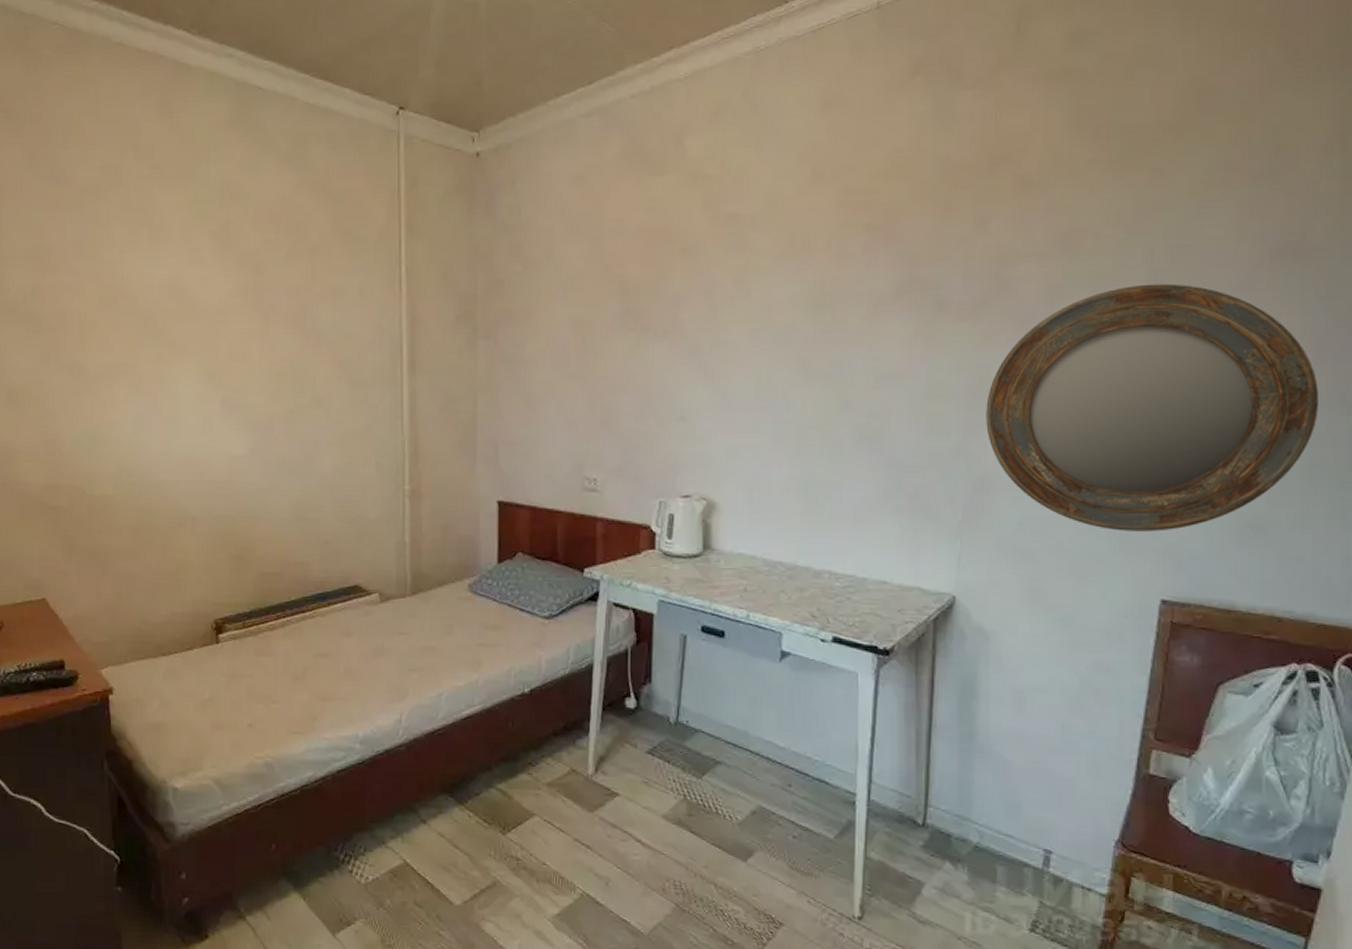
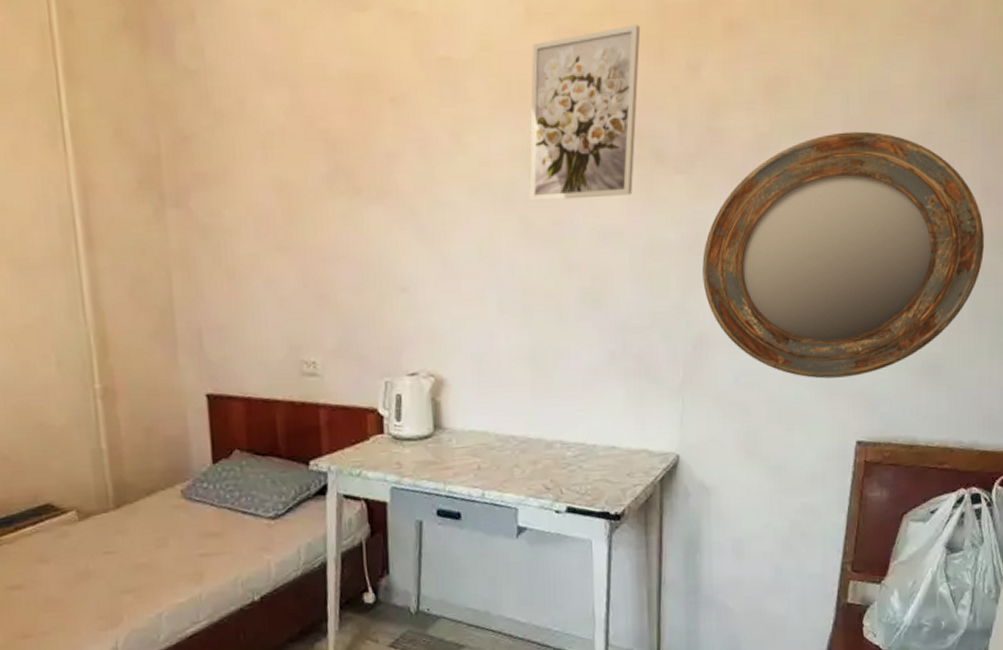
wall art: none [807,183,927,343] -> present [528,24,641,201]

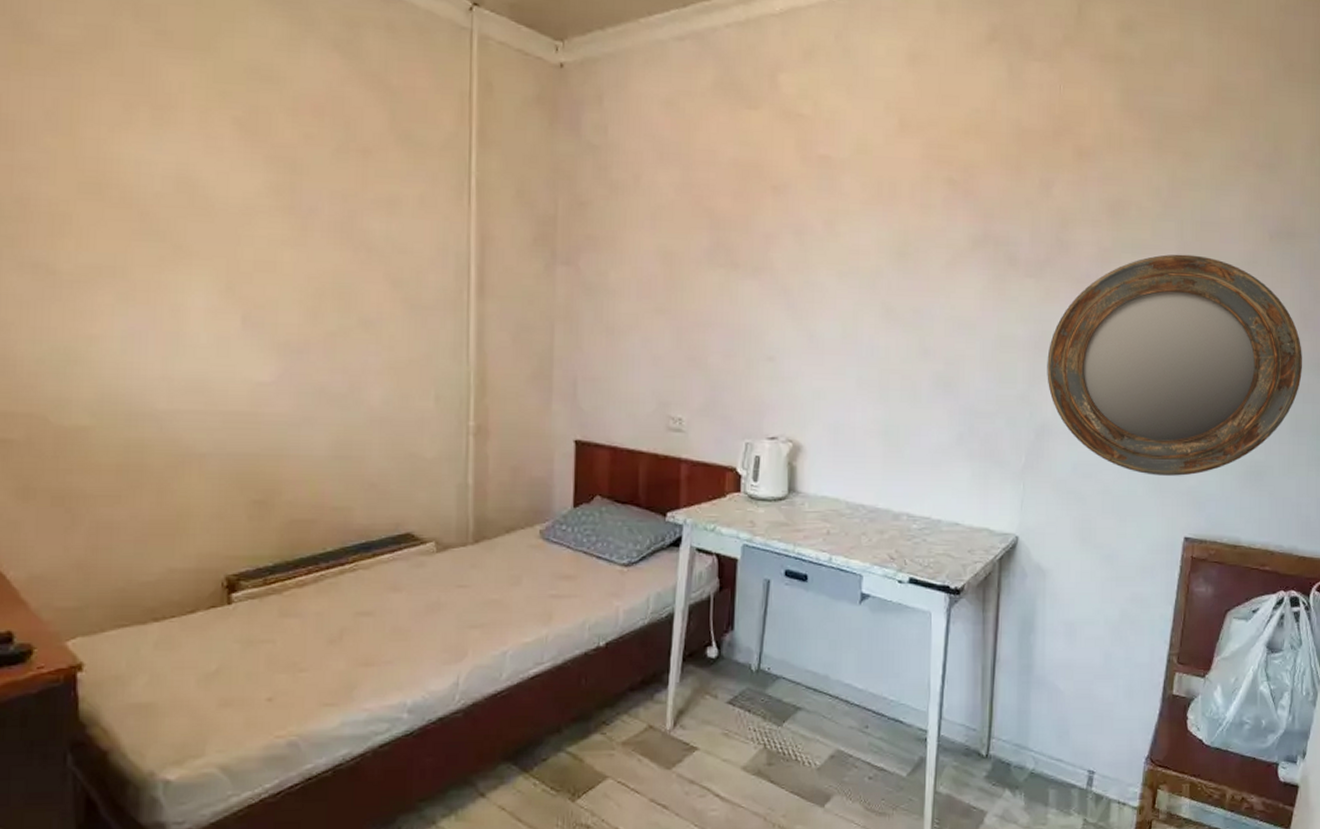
wall art: present [528,24,641,201] -> none [892,144,1001,292]

